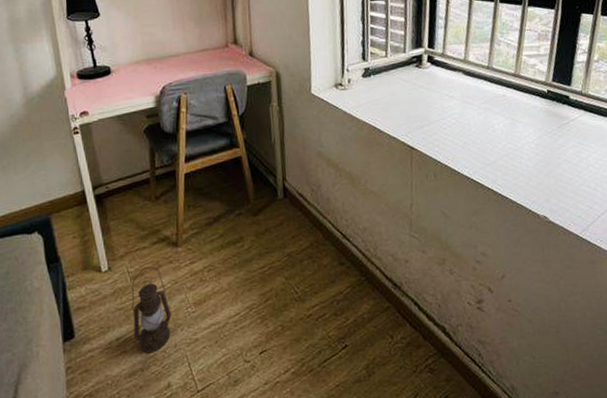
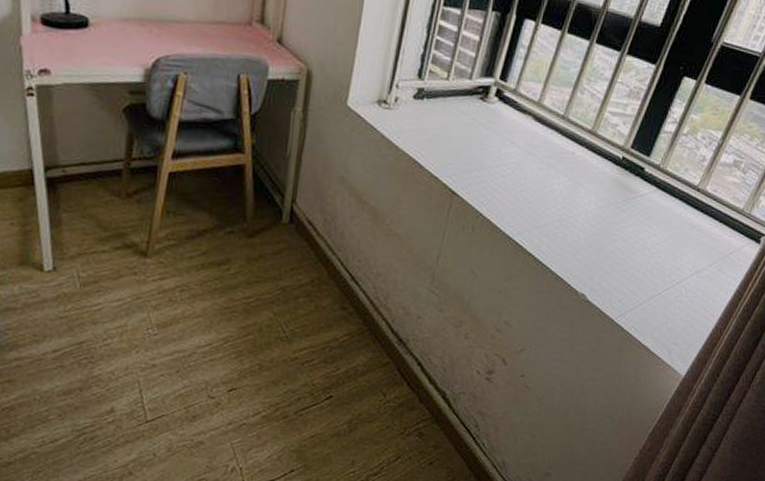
lantern: present [132,266,172,353] -> none [76,273,127,373]

